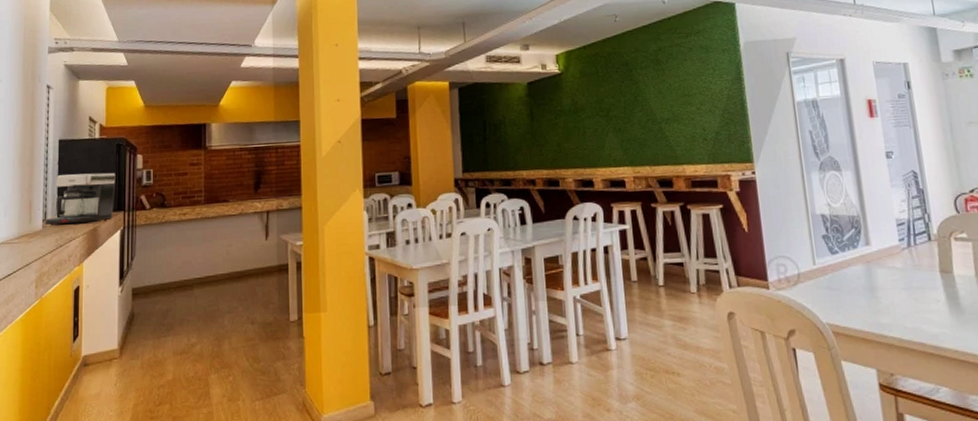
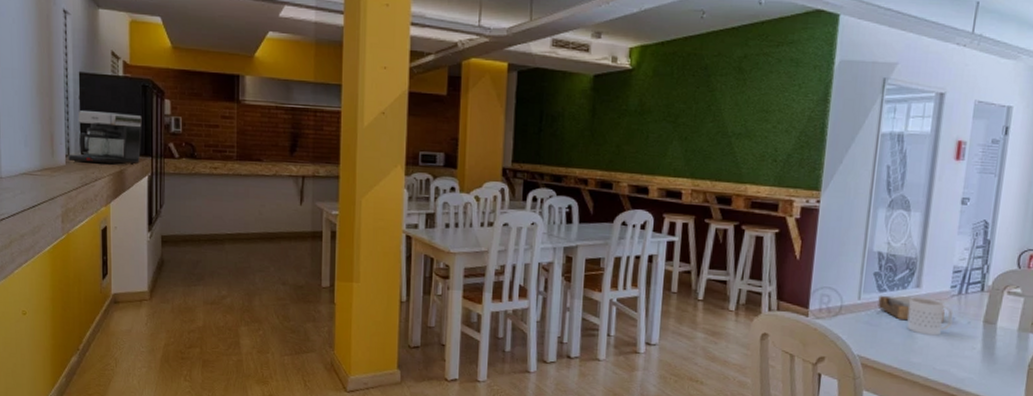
napkin holder: none [832,256,902,281] -> present [877,295,945,324]
mug: none [863,255,911,293] -> present [906,297,954,336]

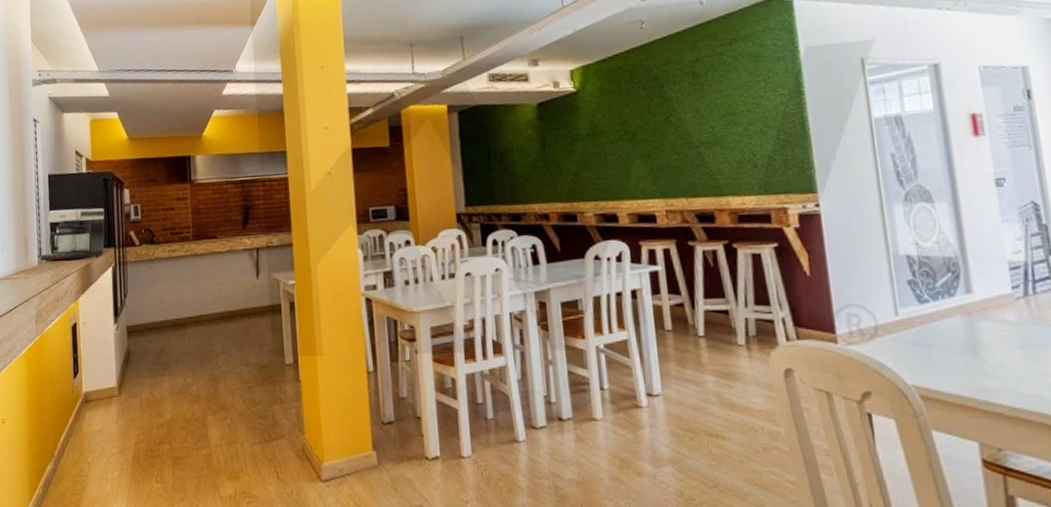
napkin holder: present [877,295,945,324] -> none [921,306,1016,336]
mug: present [906,297,954,336] -> none [962,305,1027,352]

